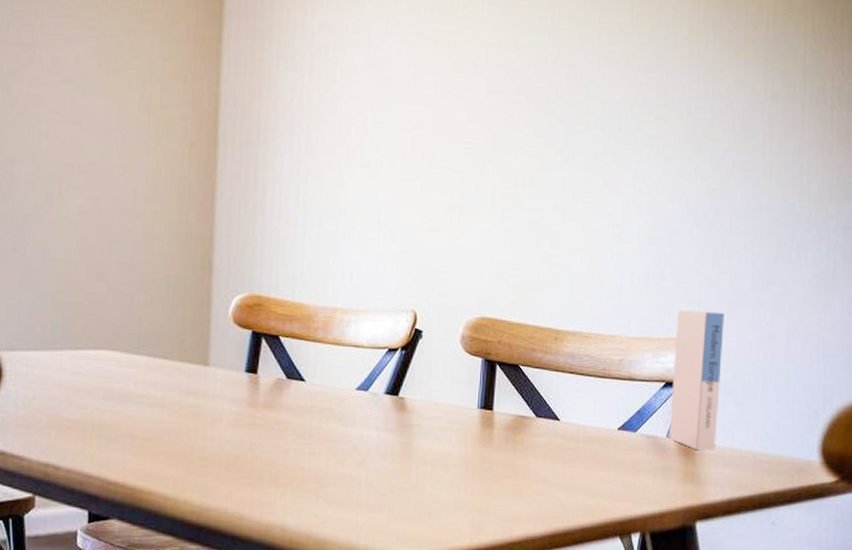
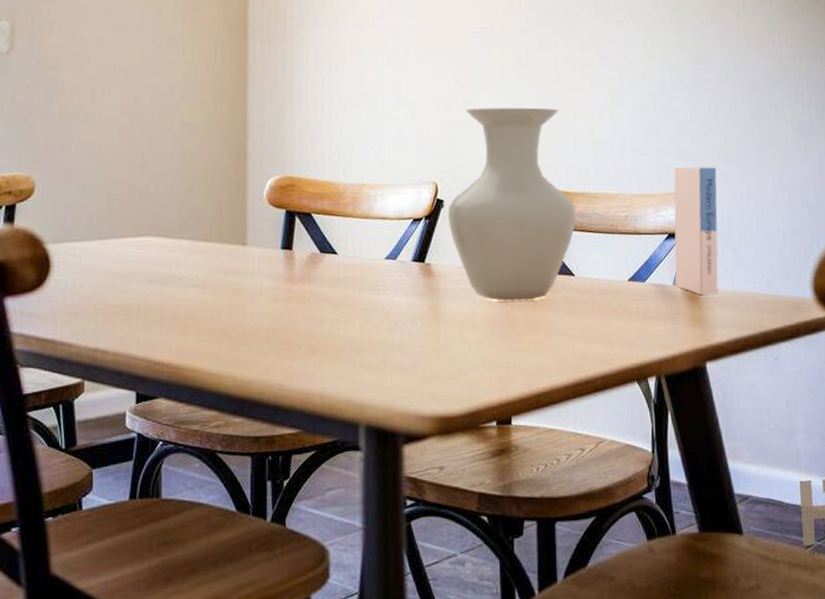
vase: none [426,232,566,444] -> present [448,107,576,301]

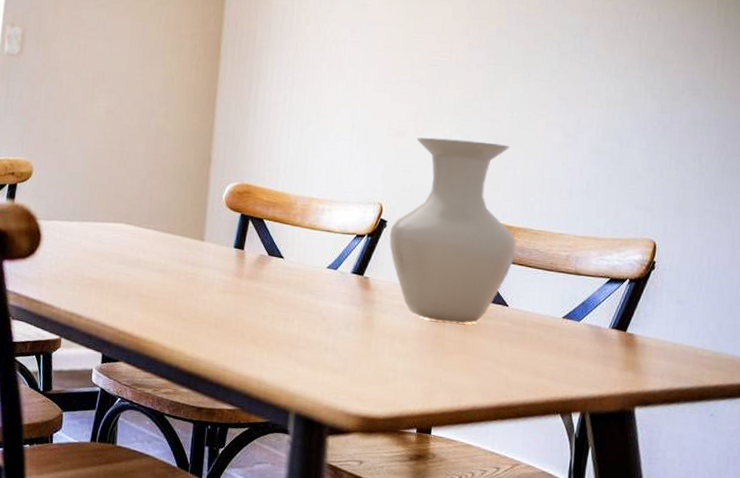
book: present [673,166,718,296] -> none [612,213,670,344]

